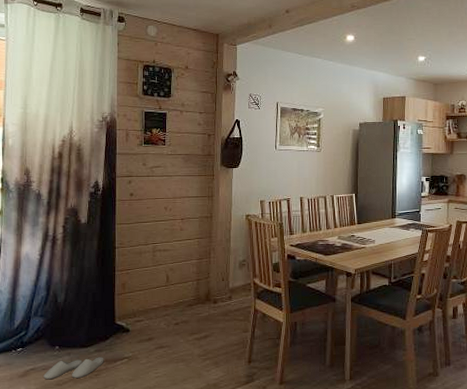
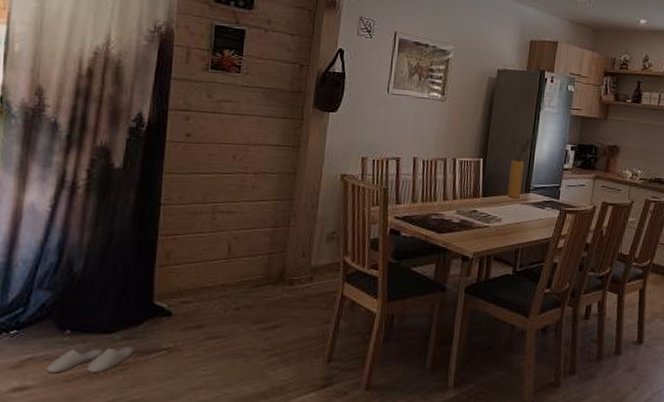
vase: none [376,167,395,224] -> present [507,128,536,199]

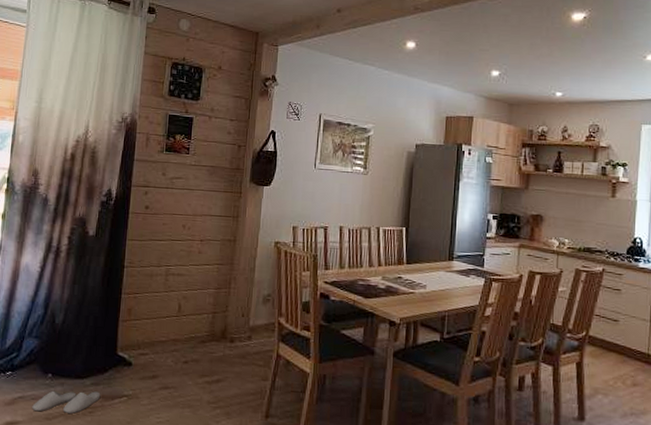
vase: present [507,128,536,199] -> none [430,198,456,267]

